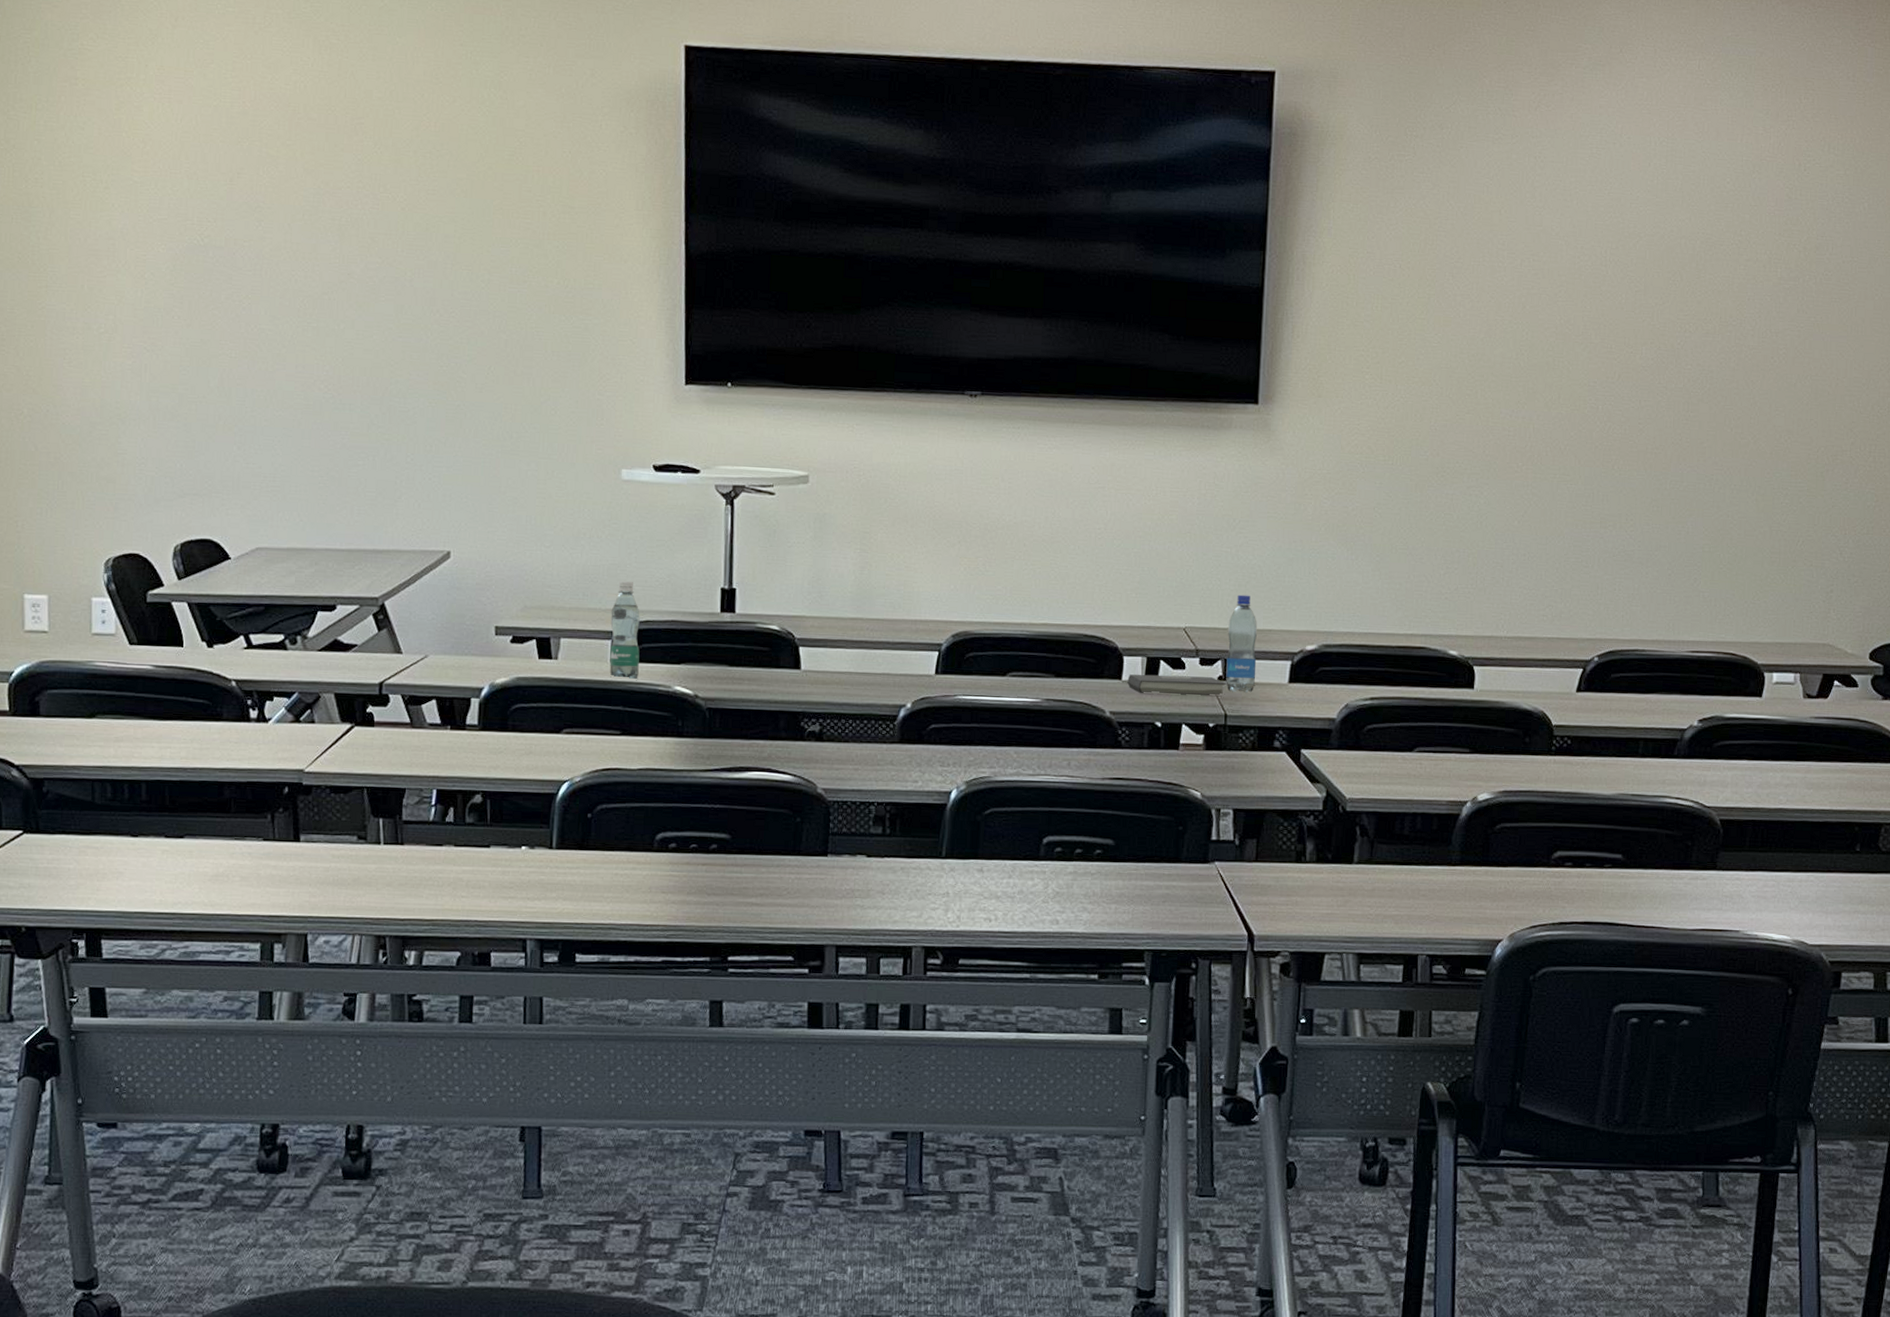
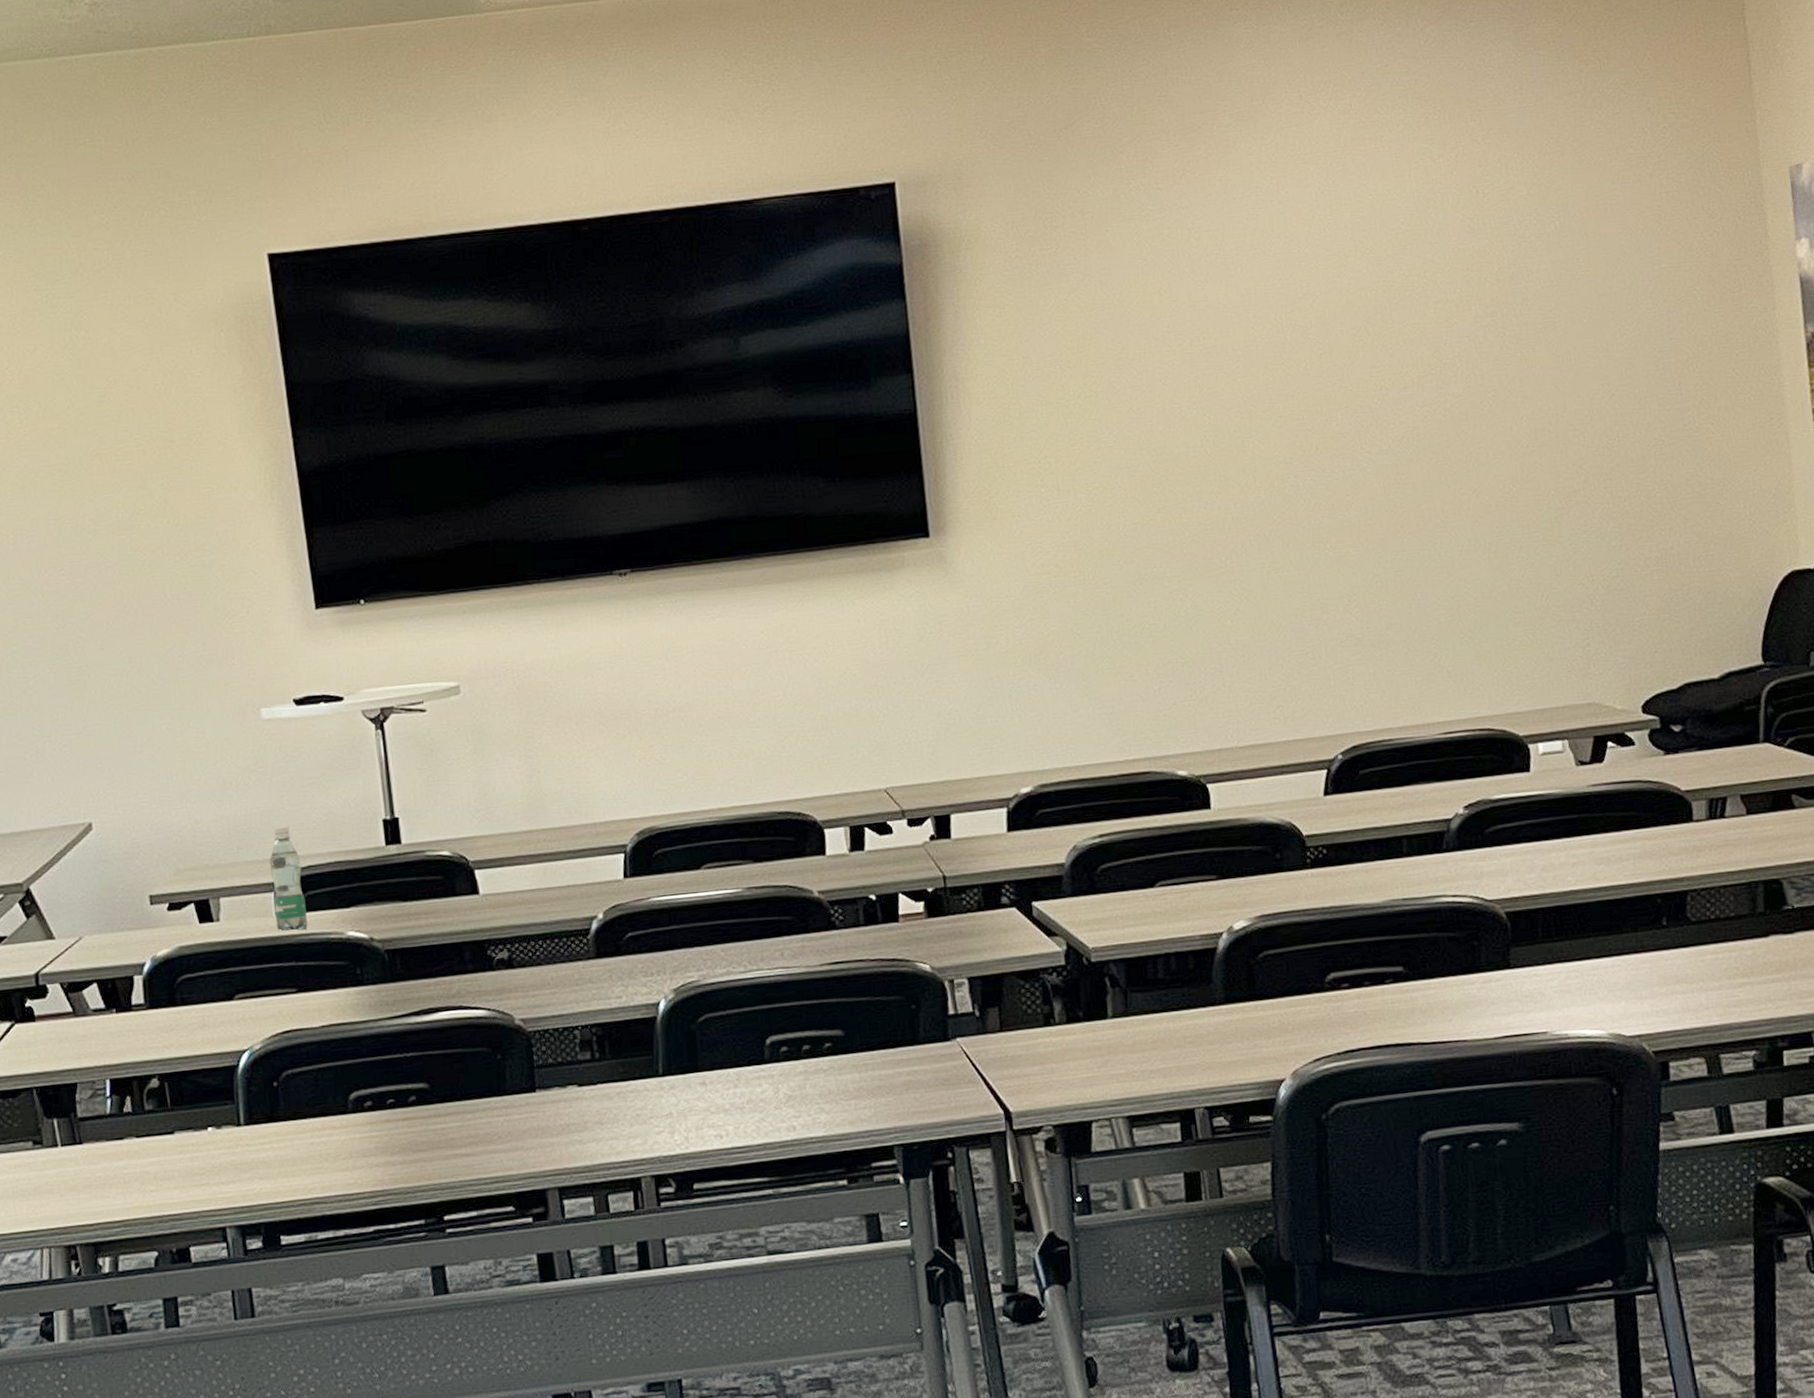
book: present [1127,674,1227,697] -> none [832,838,940,868]
bottle: present [1226,594,1257,693] -> none [932,743,971,852]

